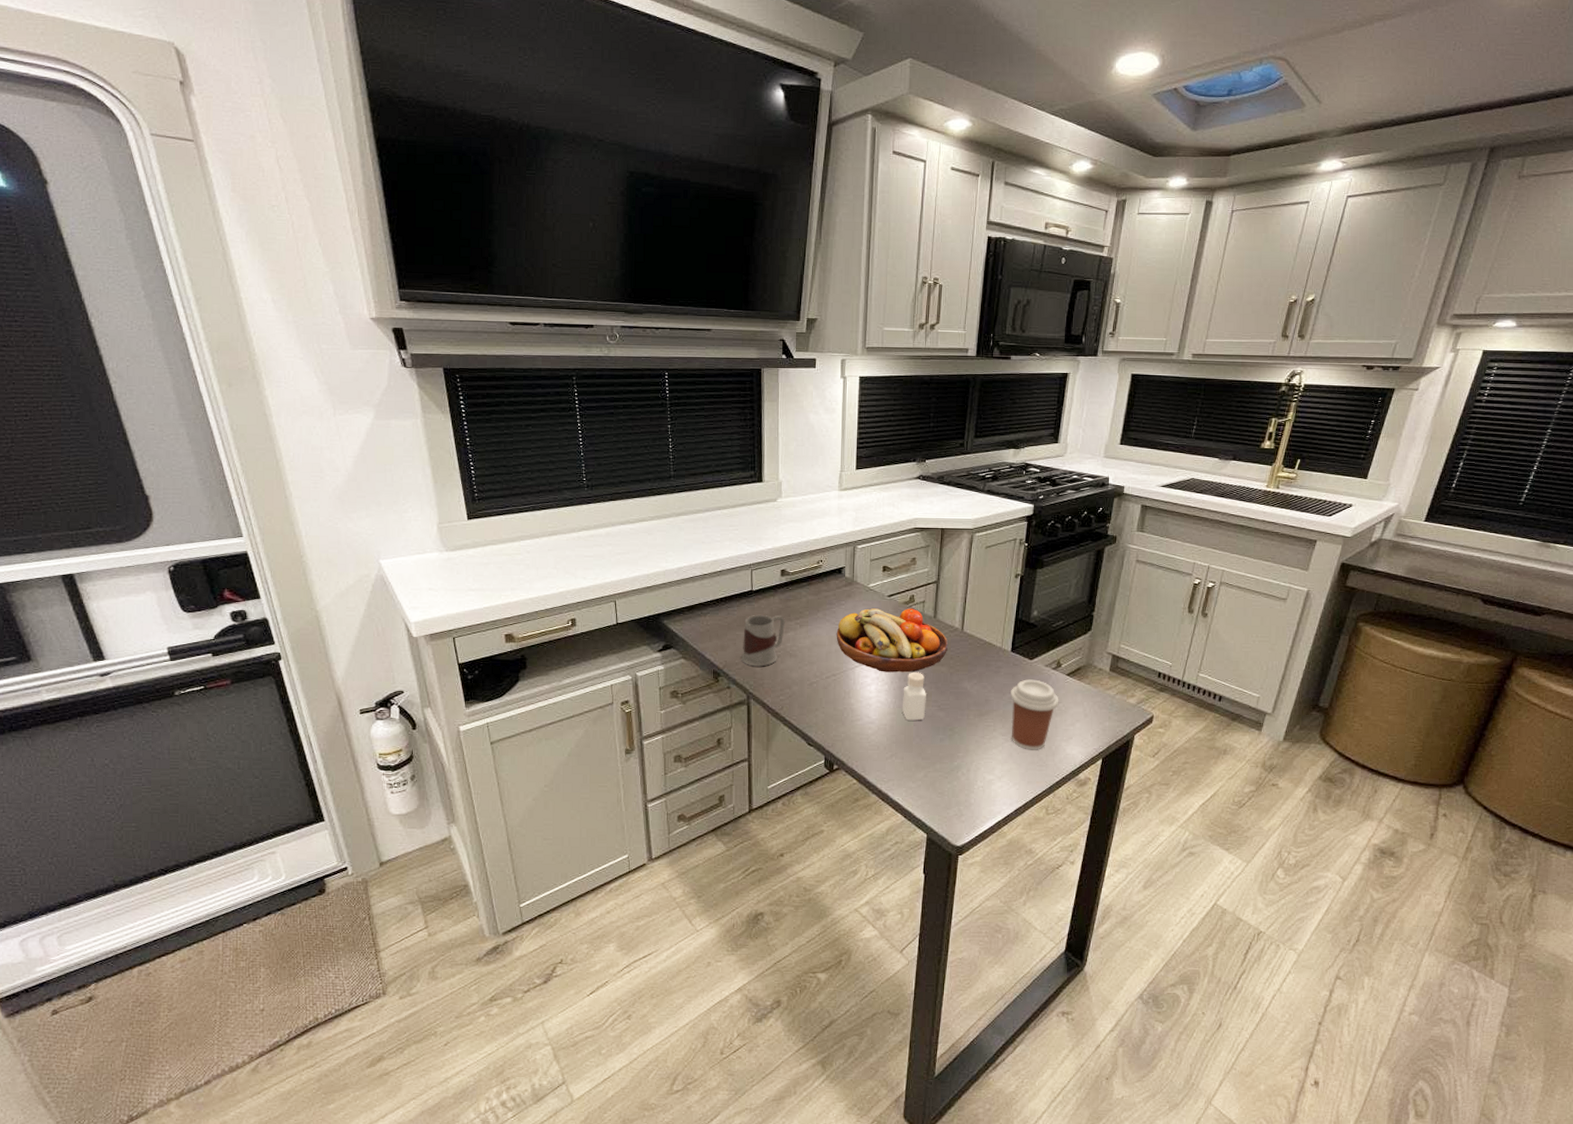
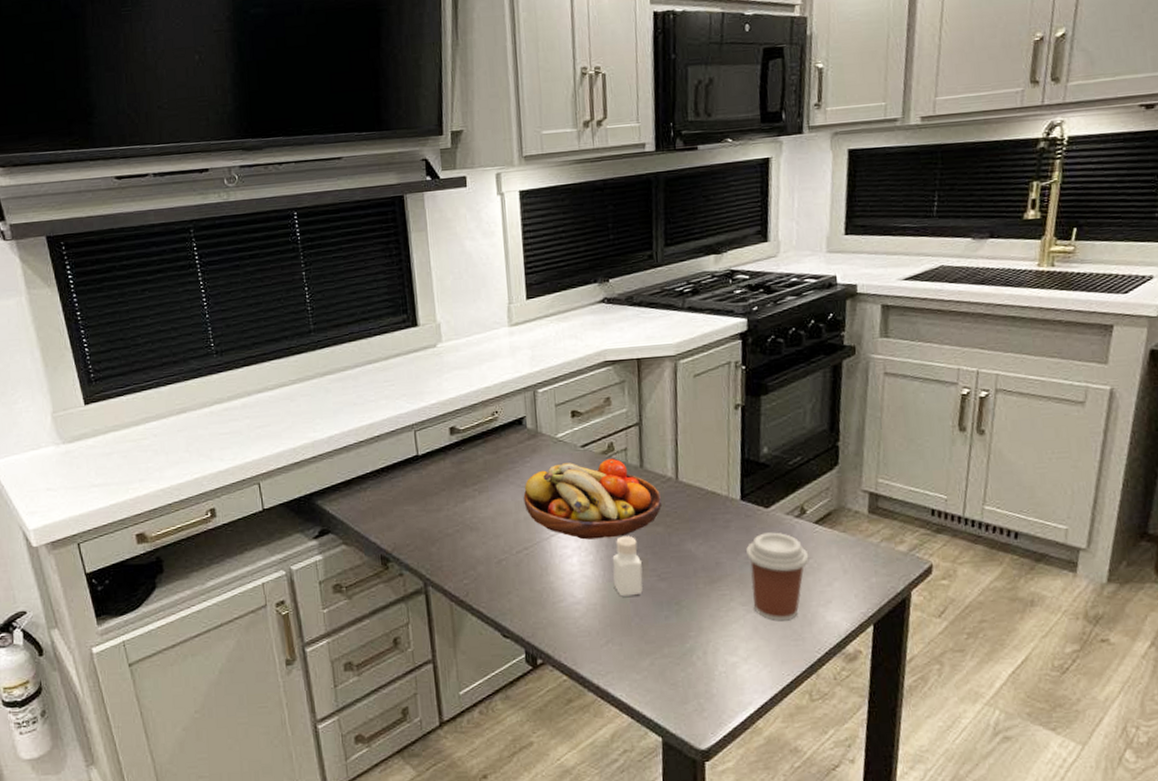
mug: present [741,615,785,667] -> none [412,482,461,547]

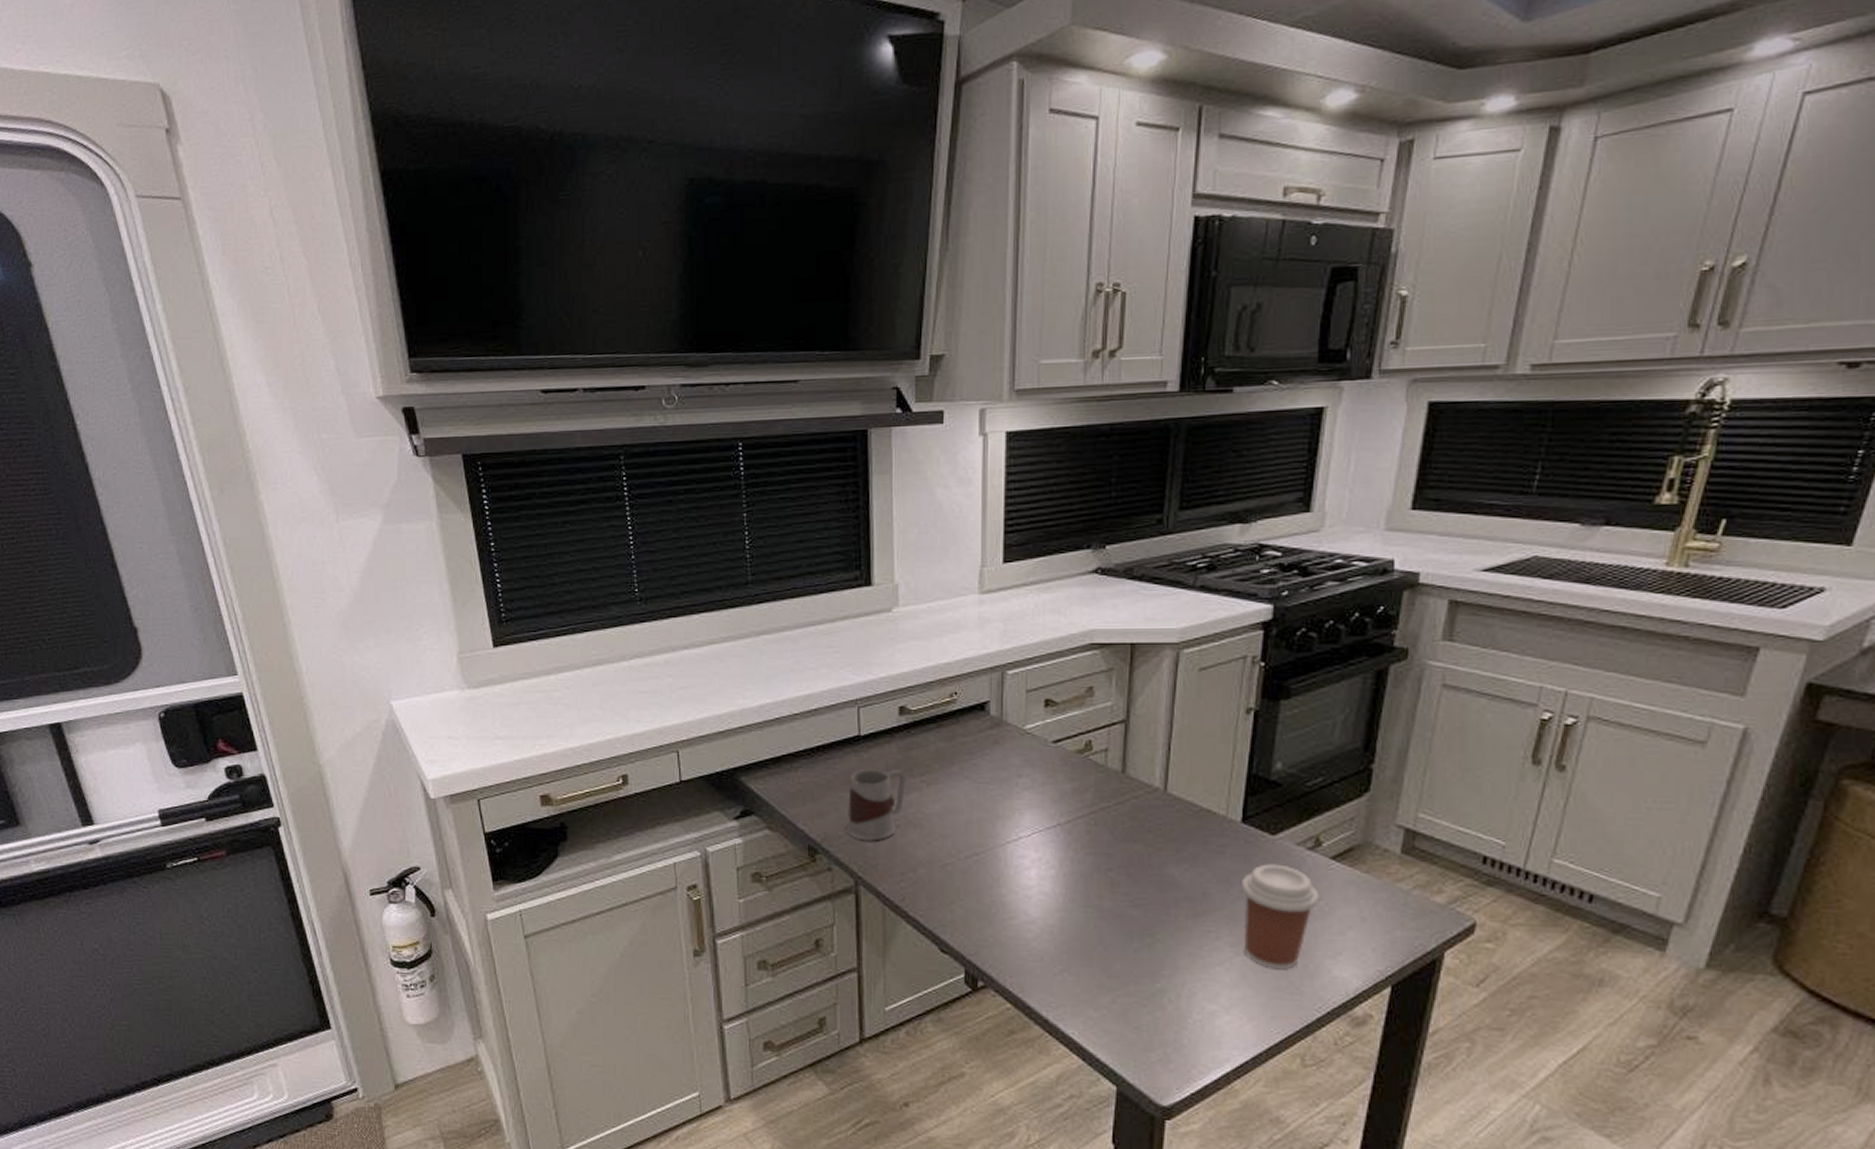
mug: none [412,482,461,547] -> present [846,770,906,841]
fruit bowl: present [523,458,662,540] -> none [978,759,1145,852]
pepper shaker: present [612,537,644,597] -> none [1077,852,1112,921]

